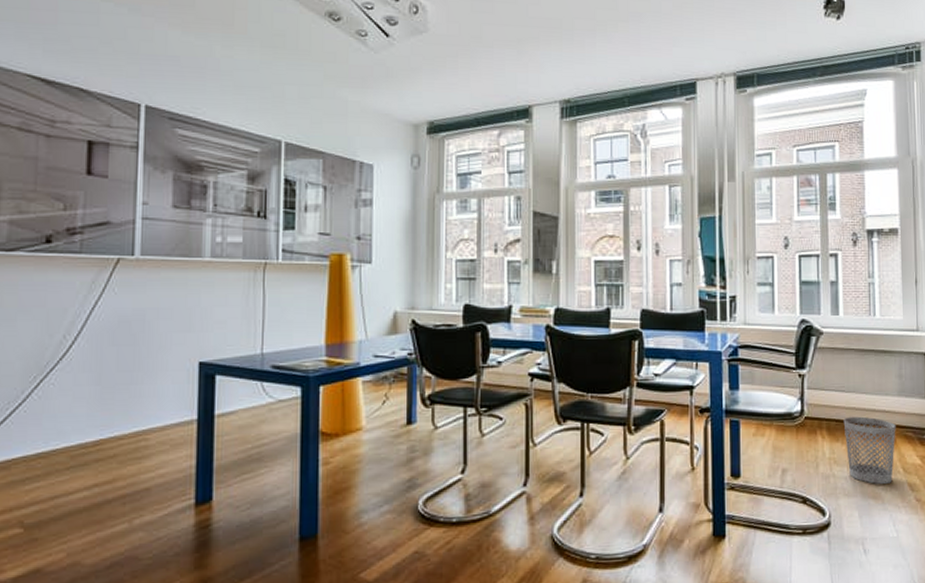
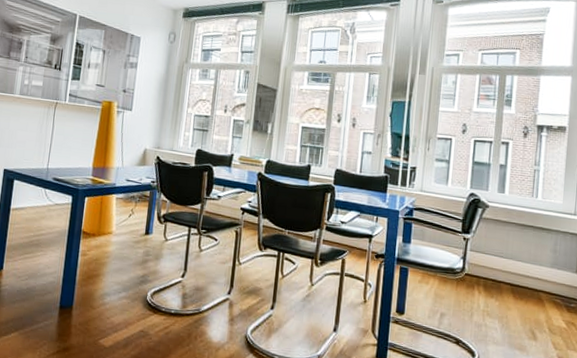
wastebasket: present [843,416,896,484] -> none [499,278,546,340]

